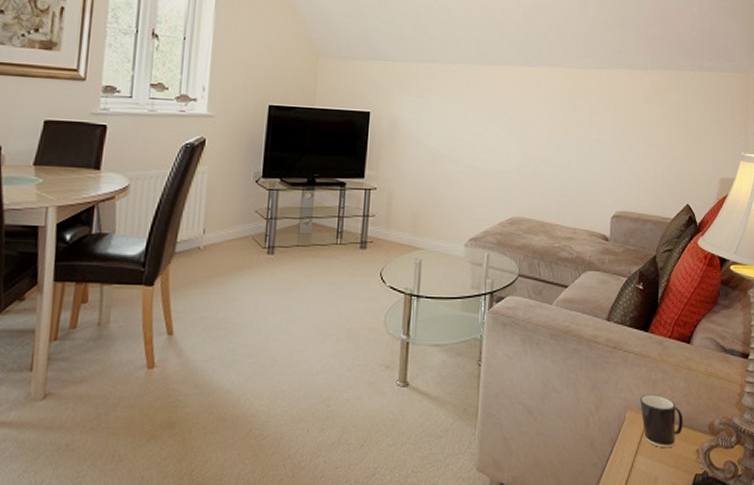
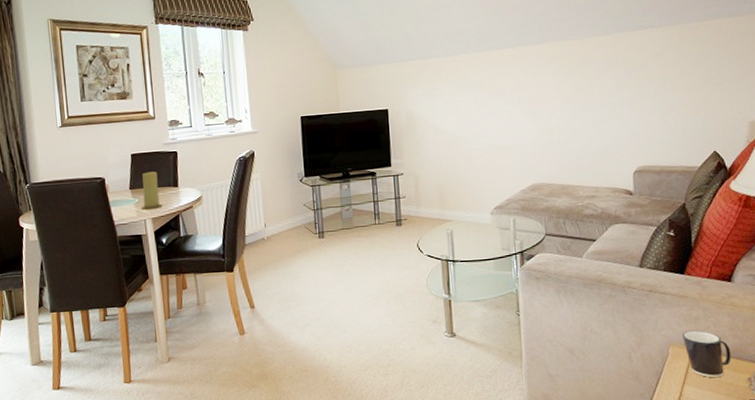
candle: none [44,146,75,195] -> present [141,171,163,210]

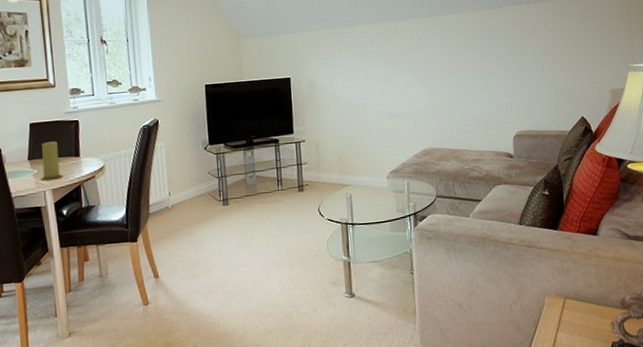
mug: present [682,330,732,378] -> none [555,280,597,324]

